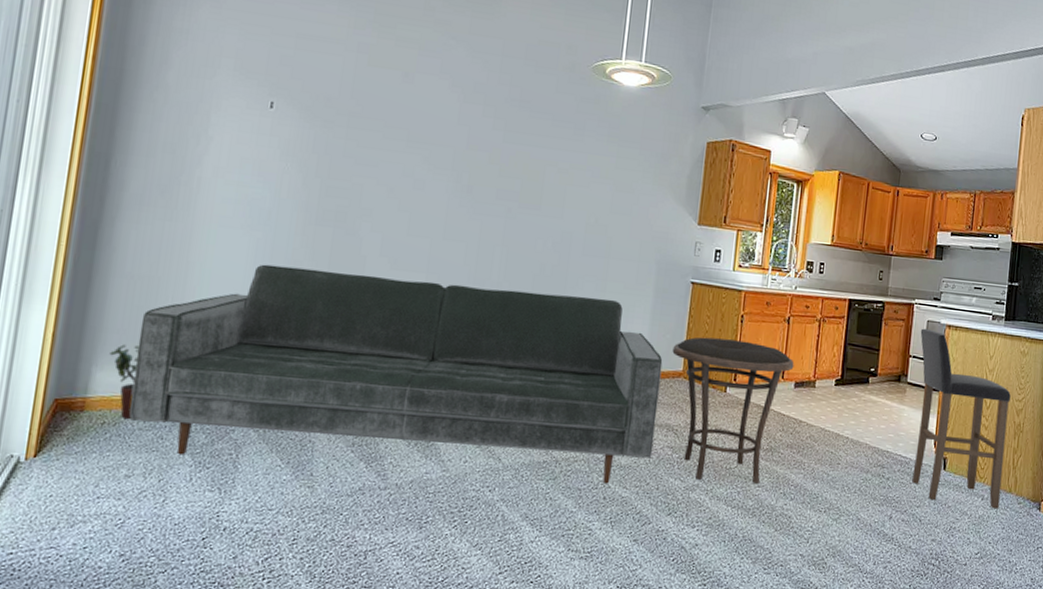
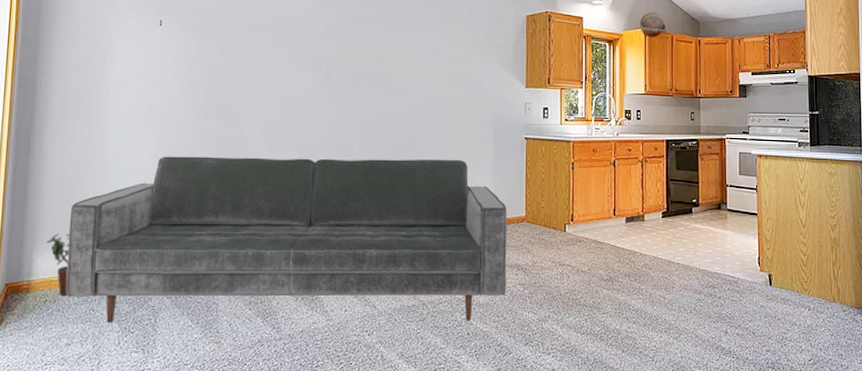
side table: present [672,337,794,484] -> none [515,185,623,311]
decorative basket: none [833,153,865,182] -> present [639,12,668,37]
bar stool: present [912,328,1011,509] -> none [734,160,826,318]

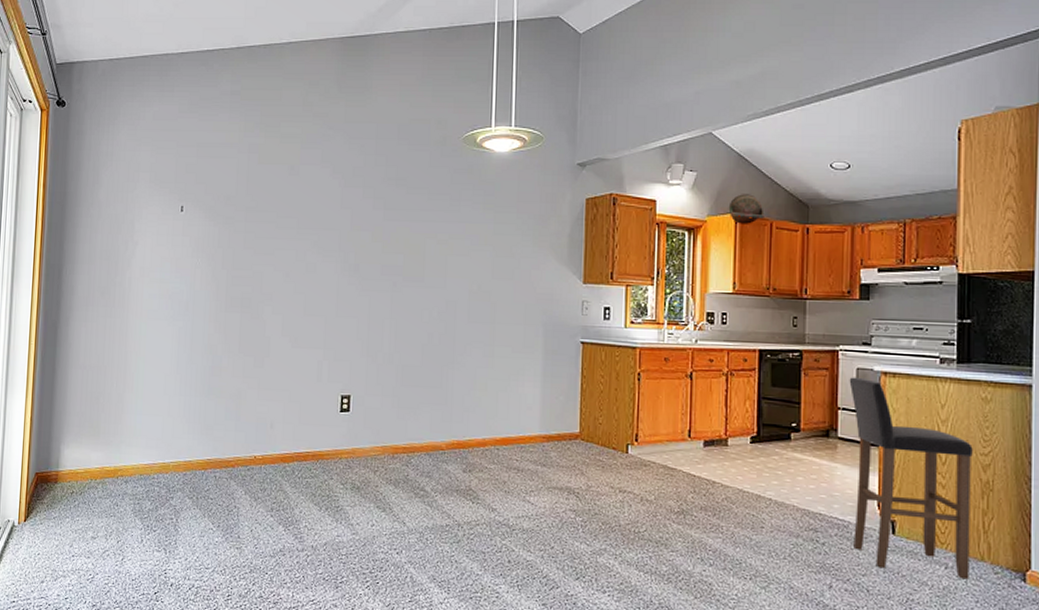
potted plant: present [46,233,70,295] -> none [73,425,95,488]
sofa: present [66,156,507,323] -> none [91,350,558,548]
bar stool: none [734,160,826,318] -> present [849,377,973,580]

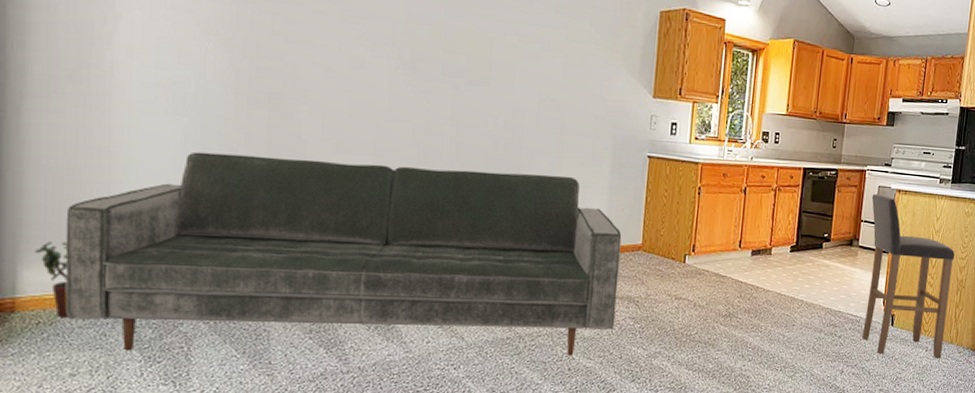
potted plant: none [73,425,95,488] -> present [35,241,69,317]
sofa: none [91,350,558,548] -> present [65,151,622,356]
decorative basket: present [728,194,766,224] -> none [788,20,819,50]

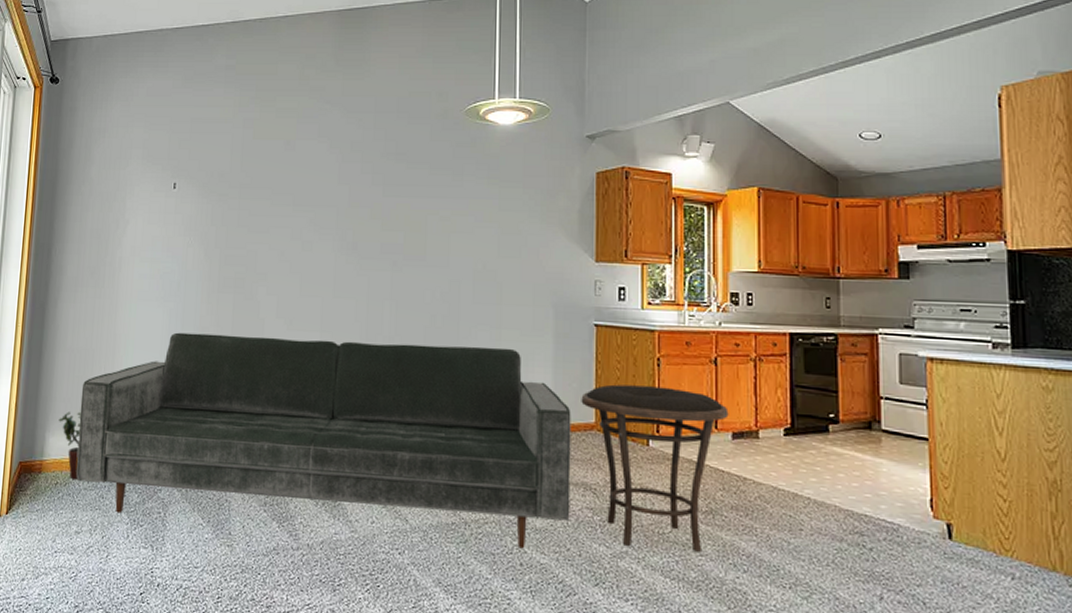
side table: none [631,210,751,348] -> present [581,384,729,552]
bar stool: present [862,193,955,359] -> none [891,363,1040,593]

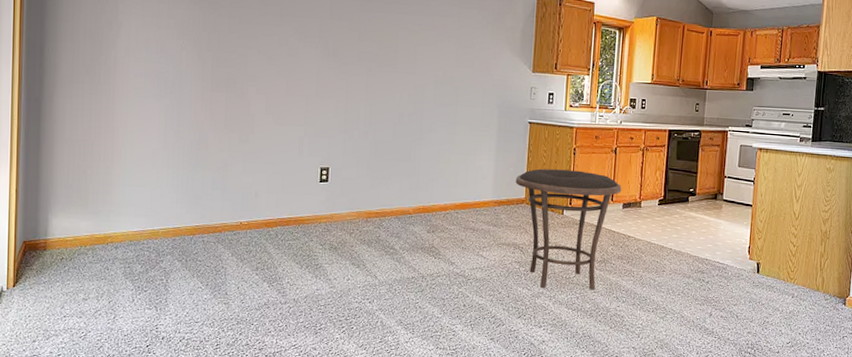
potted plant: present [58,412,81,479] -> none [61,196,84,254]
sofa: present [76,332,571,549] -> none [81,126,508,294]

